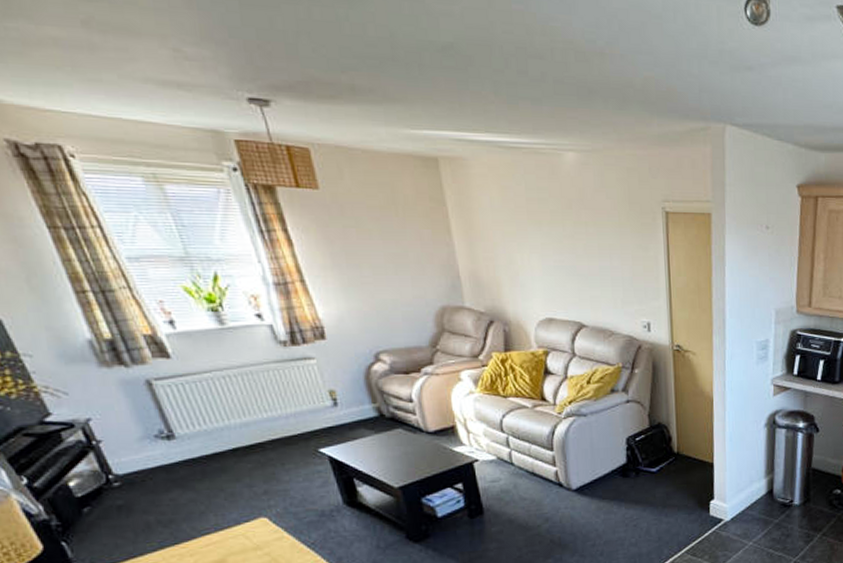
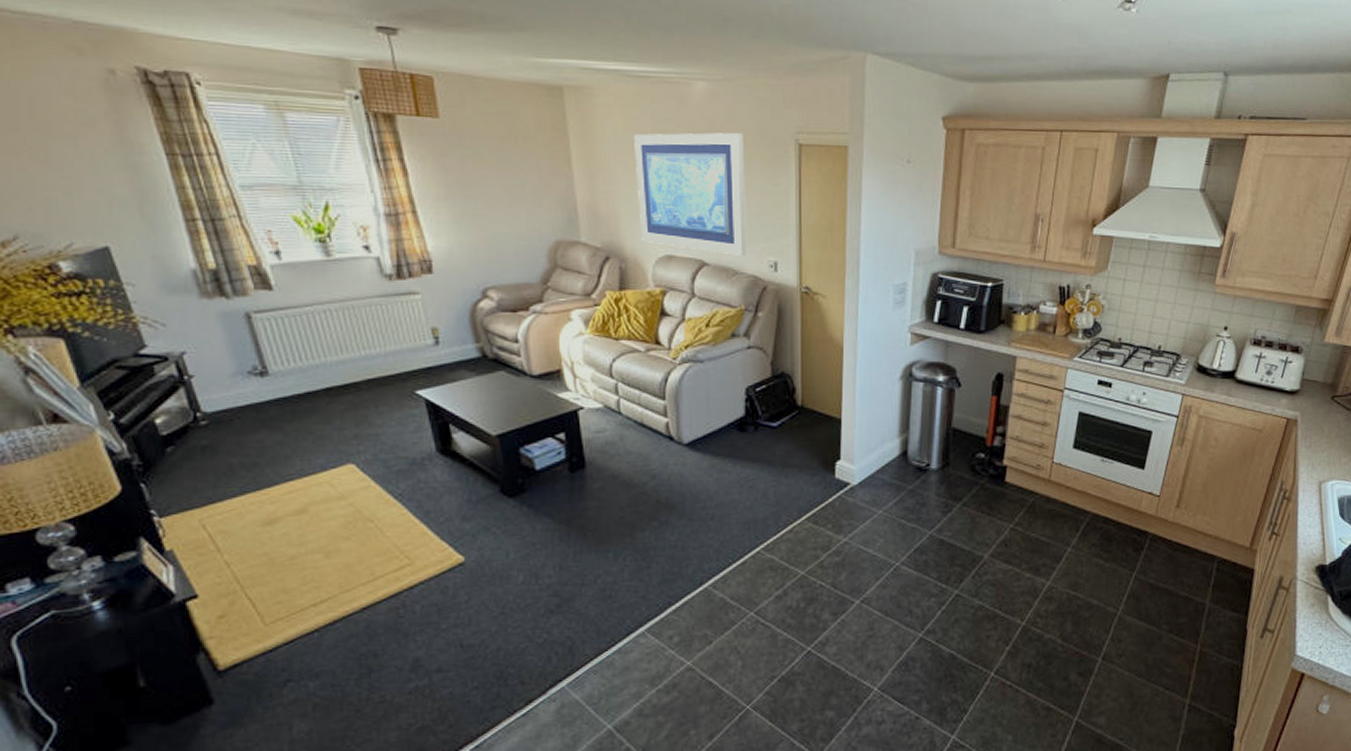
wall art: none [510,202,621,317] -> present [634,132,746,255]

